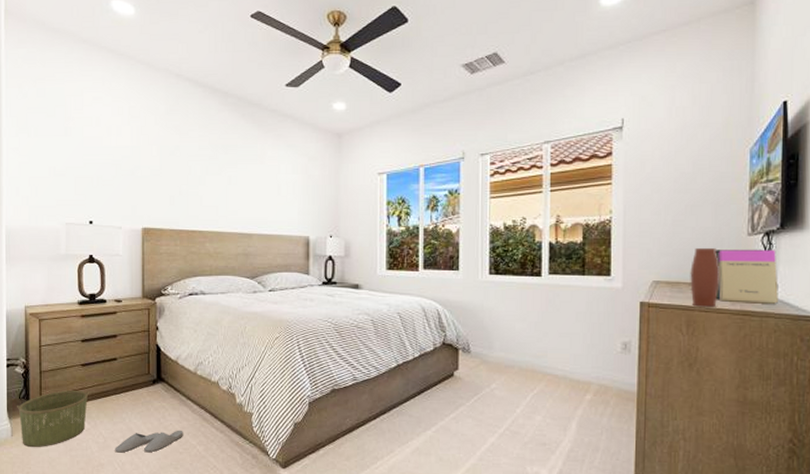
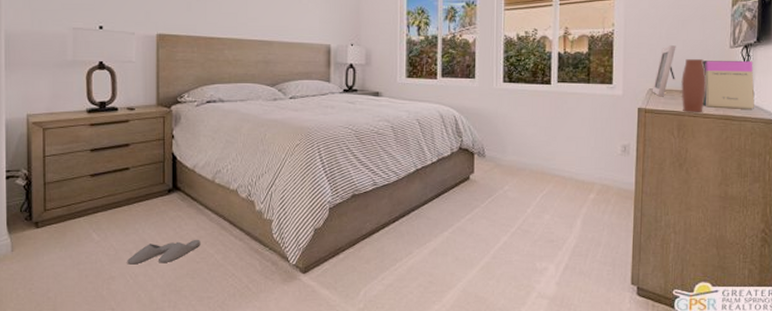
basket: present [17,390,90,447] -> none [18,201,100,262]
picture frame: none [656,233,684,290] -> present [652,45,676,97]

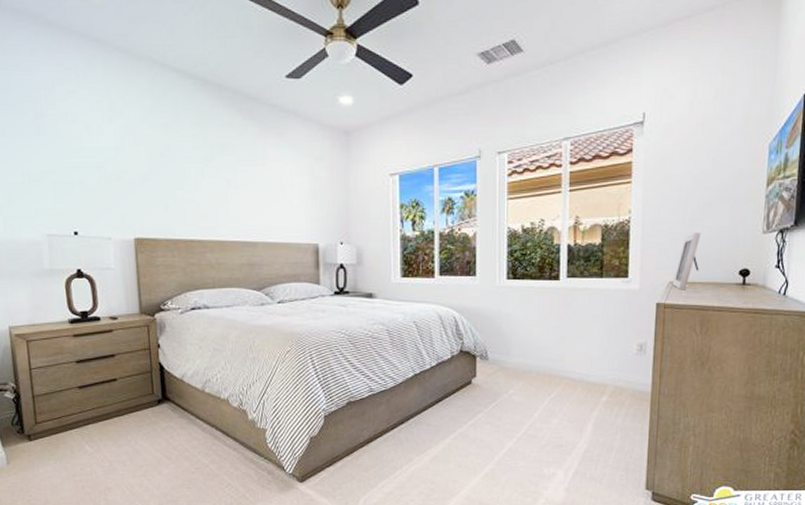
slippers: present [127,239,200,265] -> none [122,449,194,476]
vase: present [681,59,707,112] -> none [705,247,735,306]
books: present [702,60,755,109] -> none [729,247,789,301]

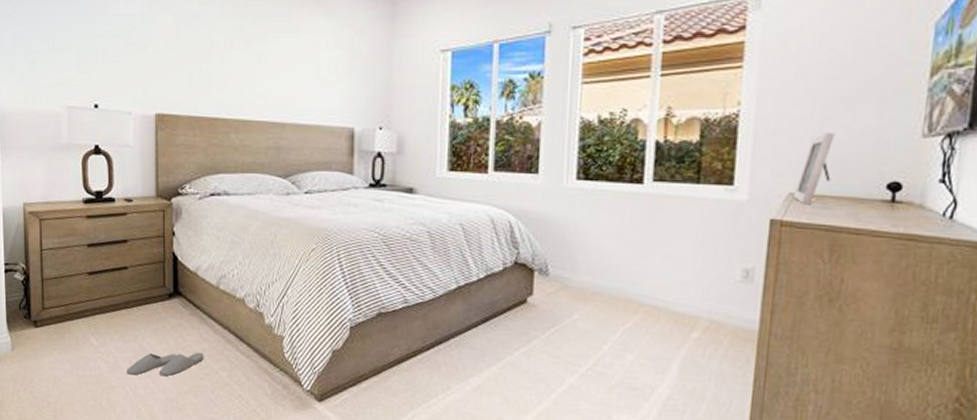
slippers: none [122,449,194,476] -> present [126,352,204,376]

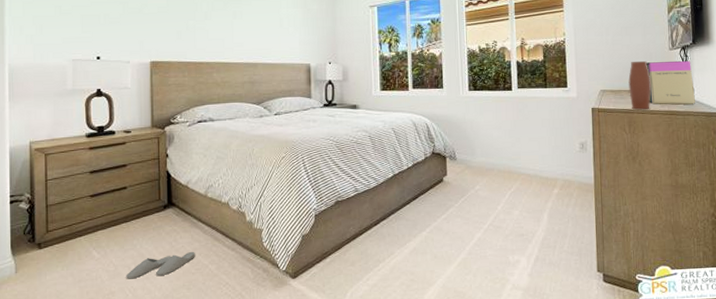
picture frame: present [793,133,835,205] -> none [603,50,623,97]
vase: none [838,153,881,228] -> present [628,61,652,110]
books: none [871,155,960,227] -> present [646,60,695,105]

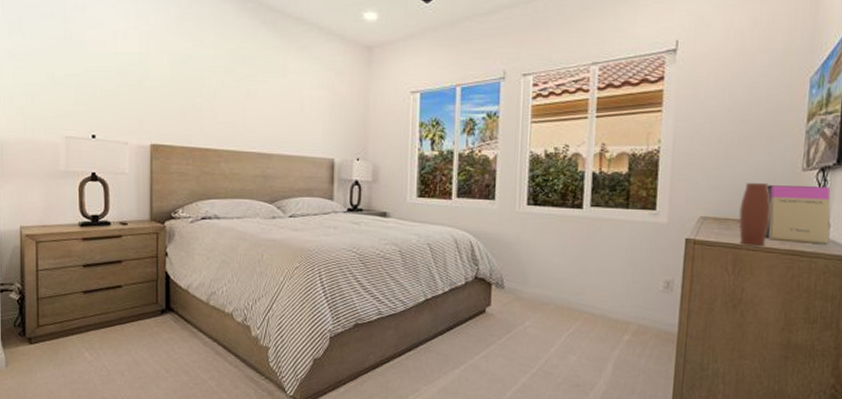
slippers: present [126,251,195,279] -> none [119,363,194,387]

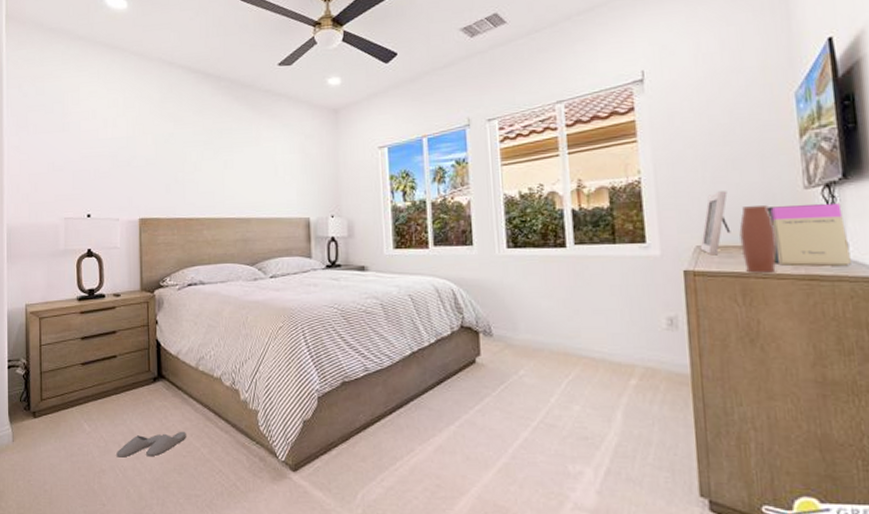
slippers: none [119,363,194,387] -> present [116,431,186,458]
picture frame: none [703,166,736,227] -> present [700,191,731,256]

